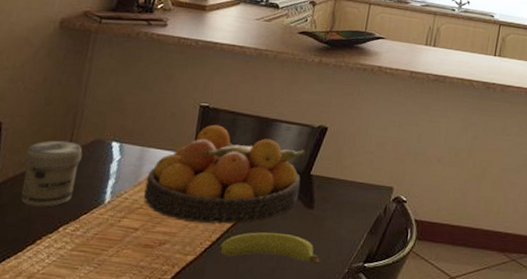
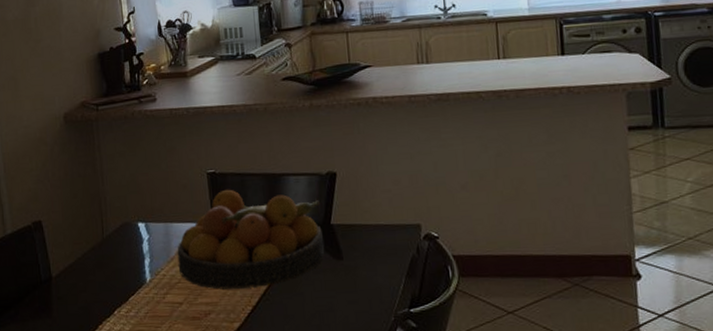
jar: present [20,140,83,207] -> none [68,228,117,294]
fruit: present [219,232,322,265] -> none [261,288,365,318]

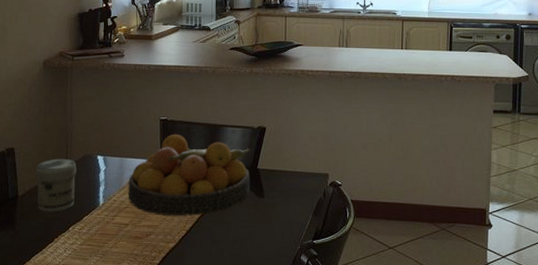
jar: none [68,228,117,294] -> present [35,158,77,212]

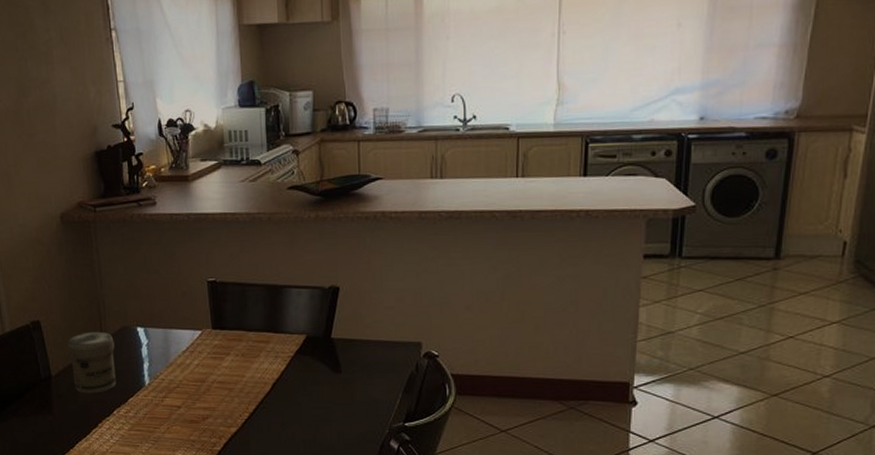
fruit bowl: present [128,134,251,216] -> none [176,298,324,397]

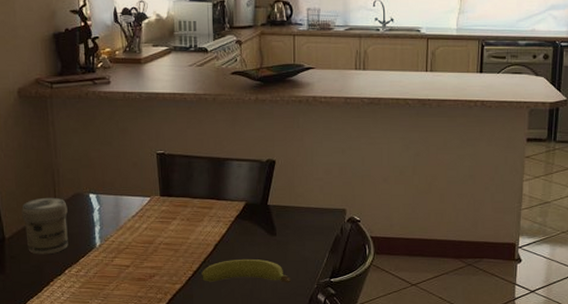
fruit: none [258,399,360,428] -> present [201,258,292,283]

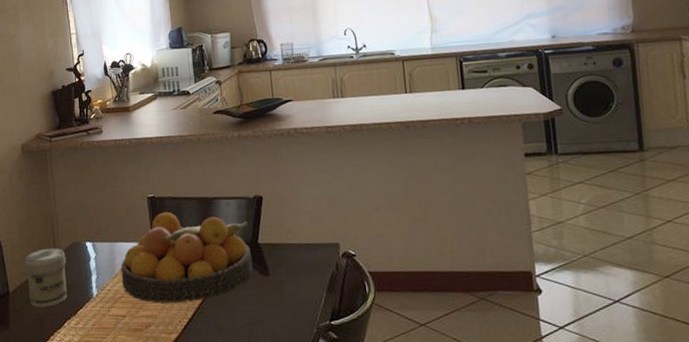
fruit bowl: none [126,169,261,257] -> present [120,211,253,304]
fruit: present [201,258,292,283] -> none [196,302,290,330]

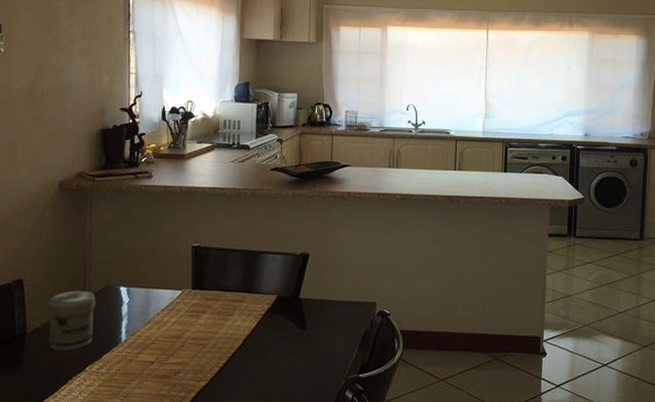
fruit bowl: present [120,211,253,304] -> none [154,262,293,352]

